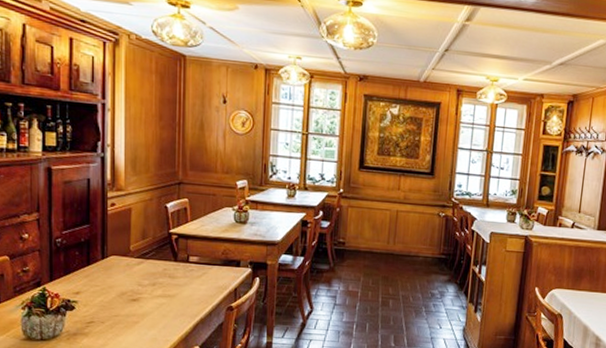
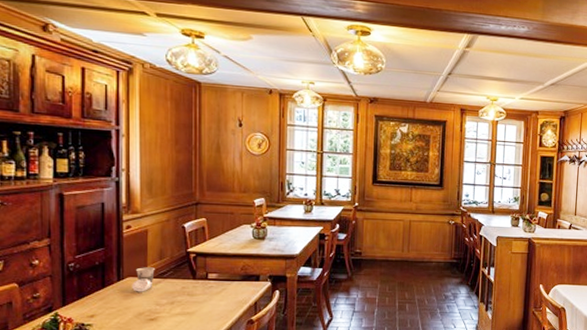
cup: none [116,246,138,272] -> present [132,267,155,292]

